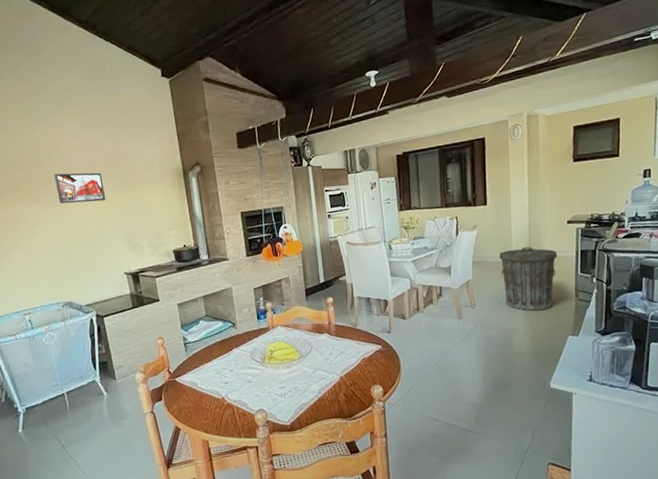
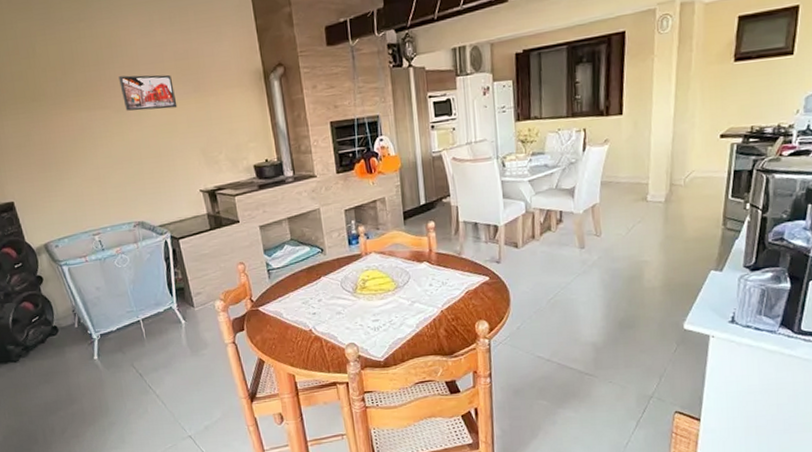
trash can: present [499,246,558,311] -> none [634,165,705,241]

